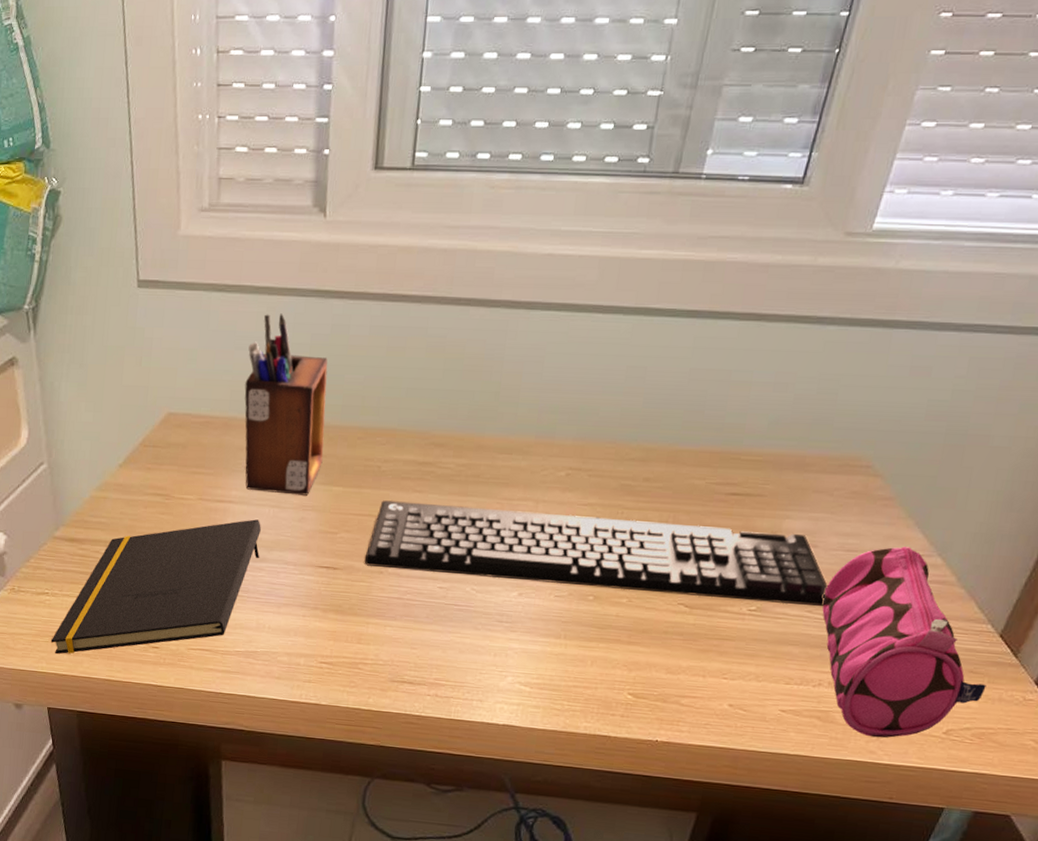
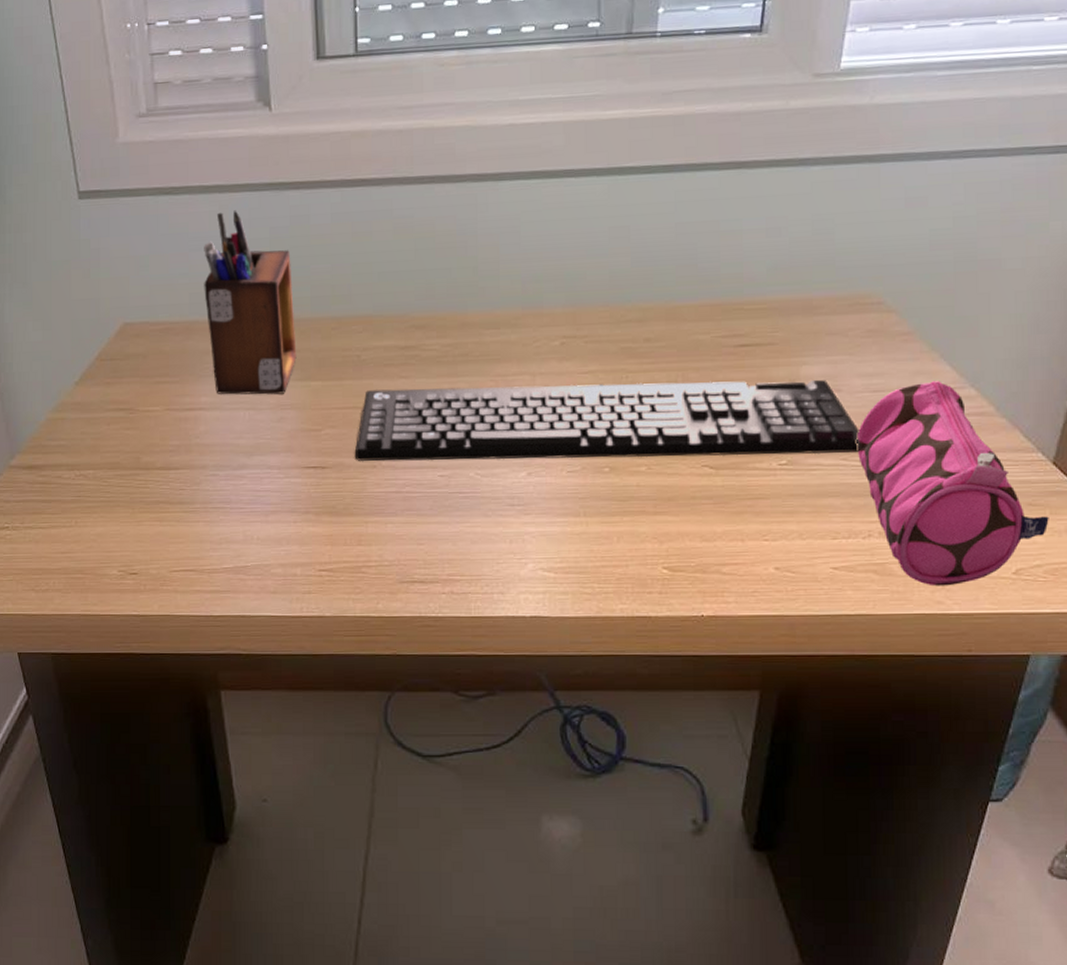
notepad: present [50,519,261,654] -> none [15,424,240,592]

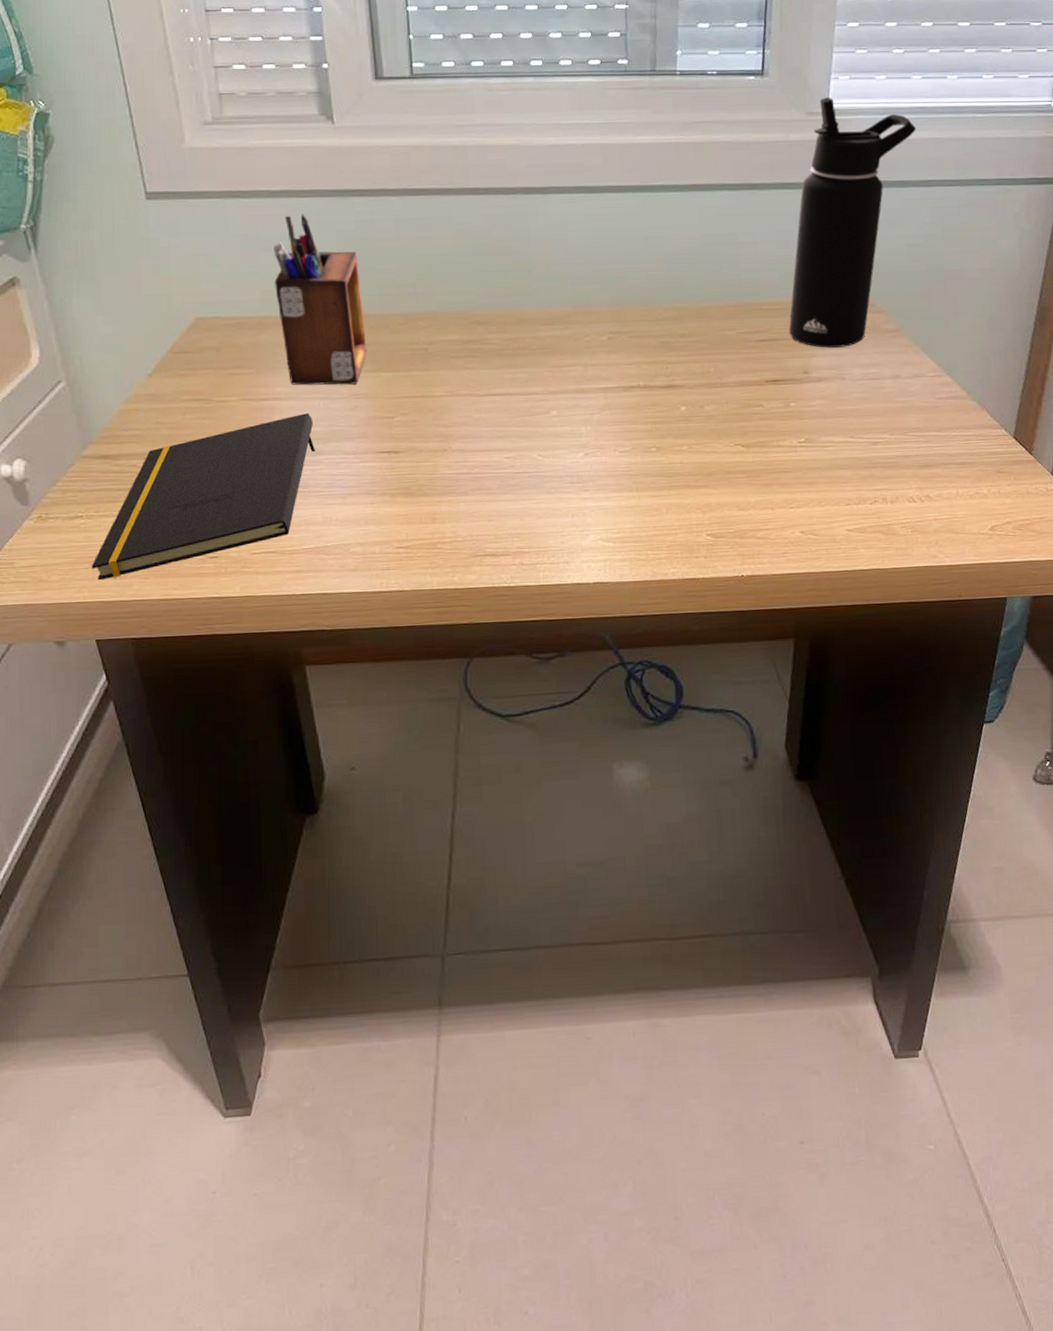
notepad: none [15,424,240,592] -> present [91,413,316,580]
keyboard: present [354,379,860,461] -> none [425,369,863,446]
water bottle: none [775,54,951,354] -> present [788,97,916,348]
pencil case: present [856,381,1049,586] -> none [860,370,1014,543]

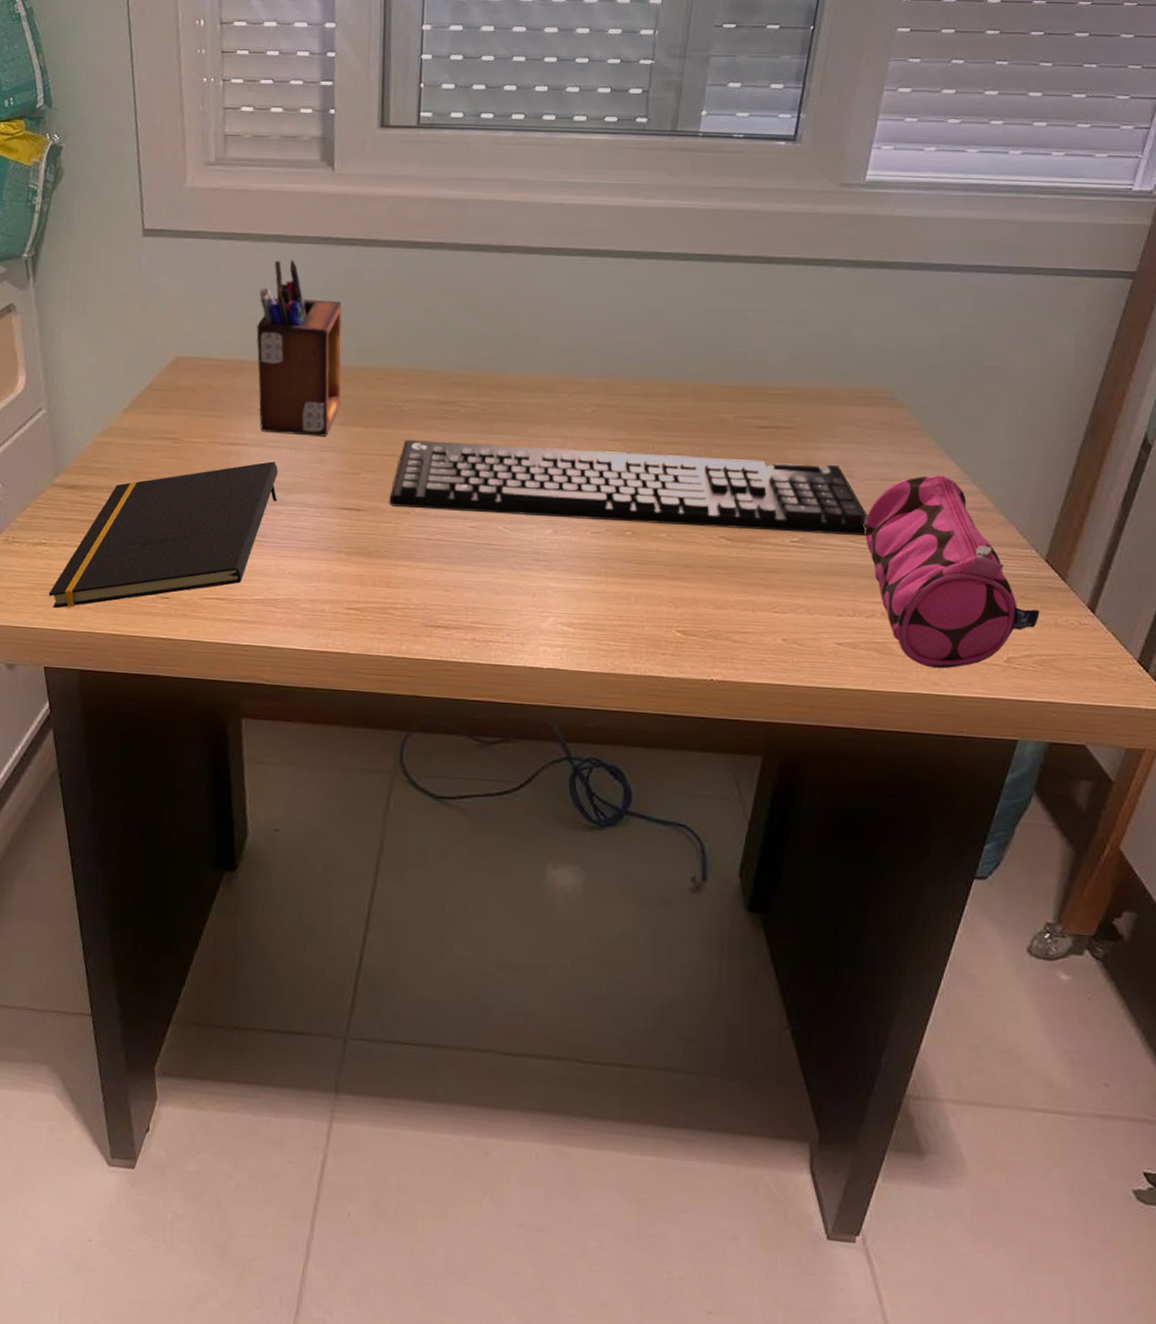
keyboard: none [425,369,863,446] -> present [389,440,868,535]
water bottle: present [788,97,916,348] -> none [793,168,965,442]
pencil case: none [860,370,1014,543] -> present [865,475,1040,669]

